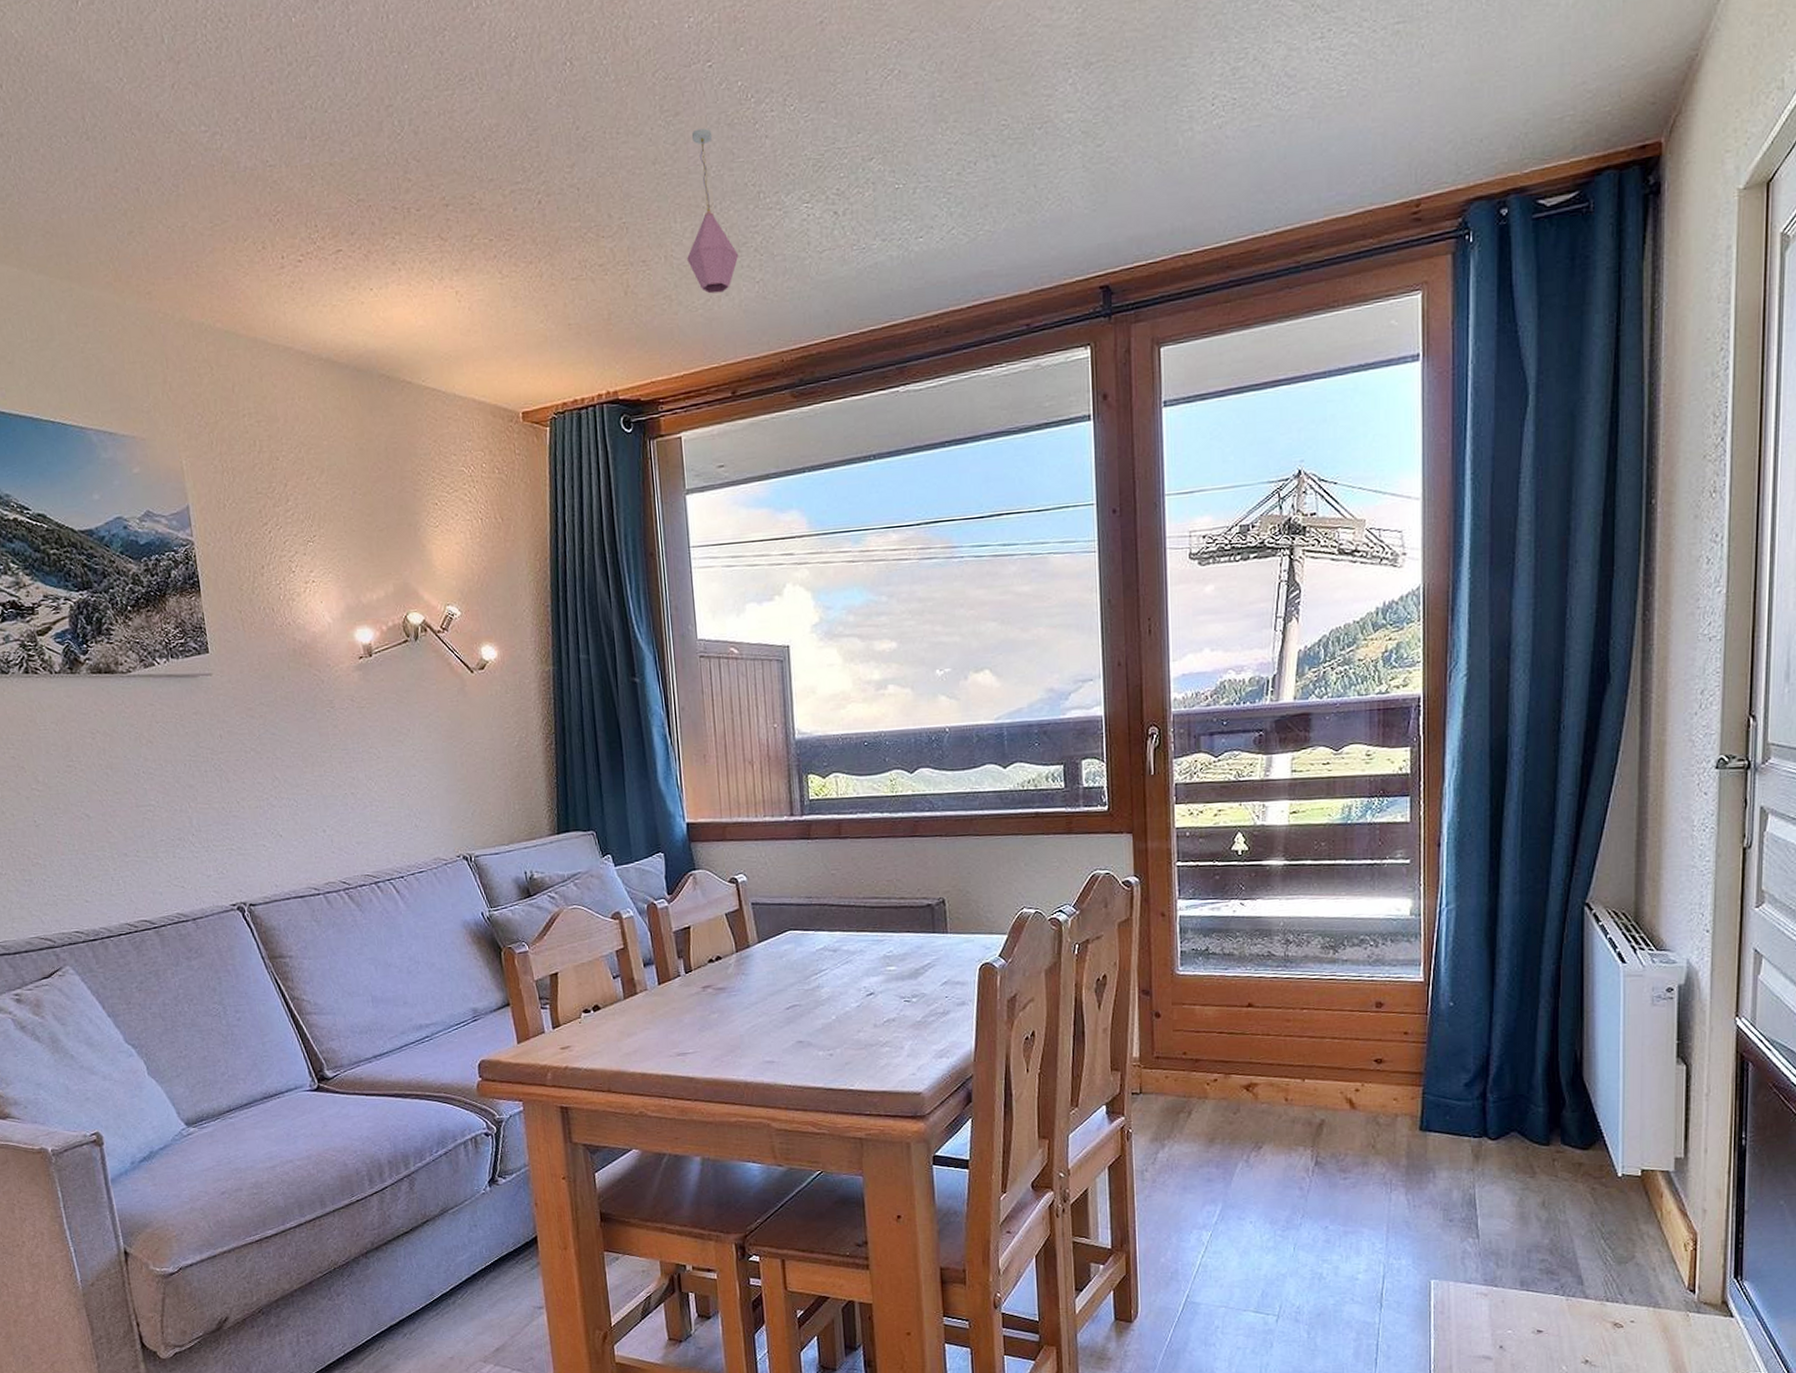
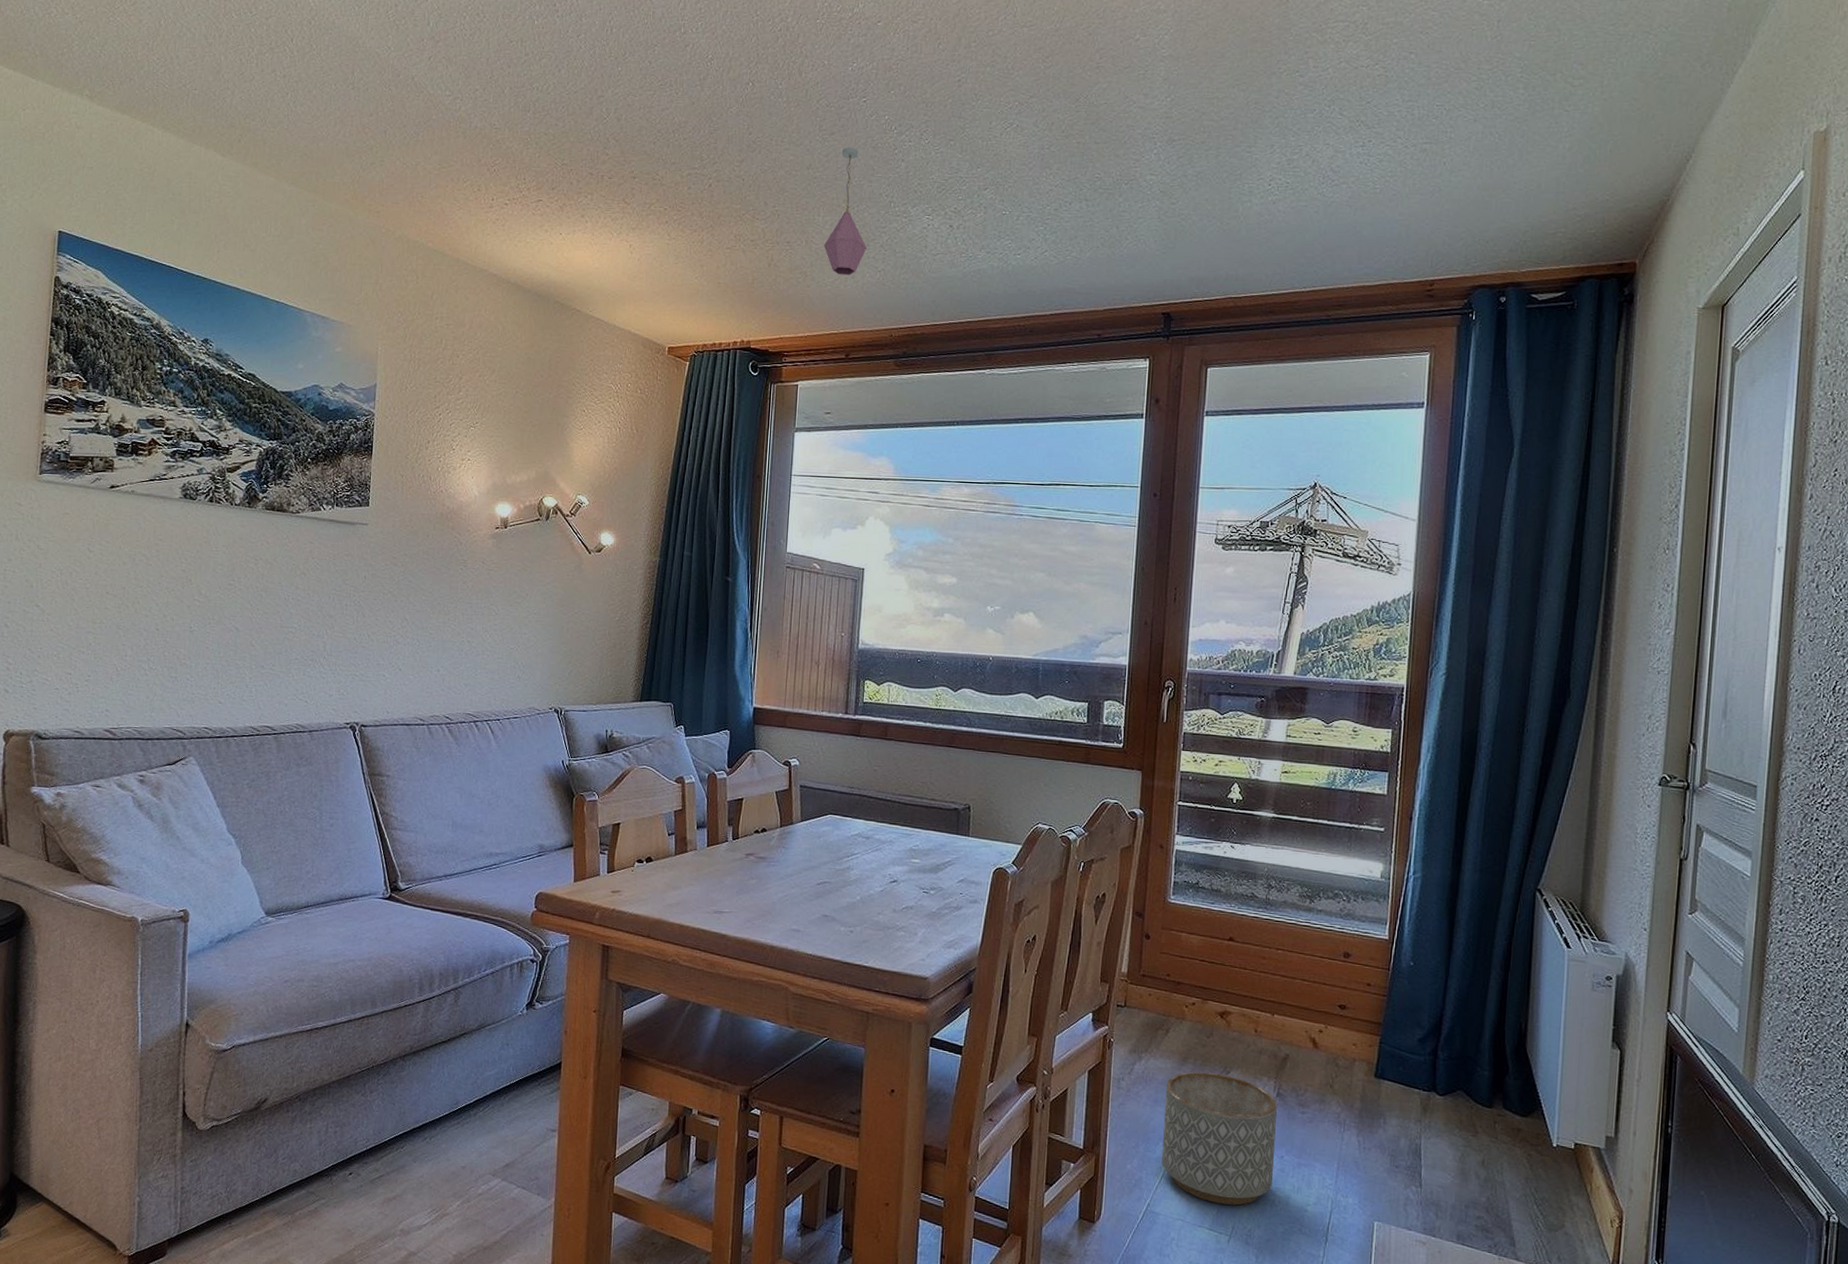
planter: none [1193,1150,1318,1285] -> present [1162,1071,1277,1205]

